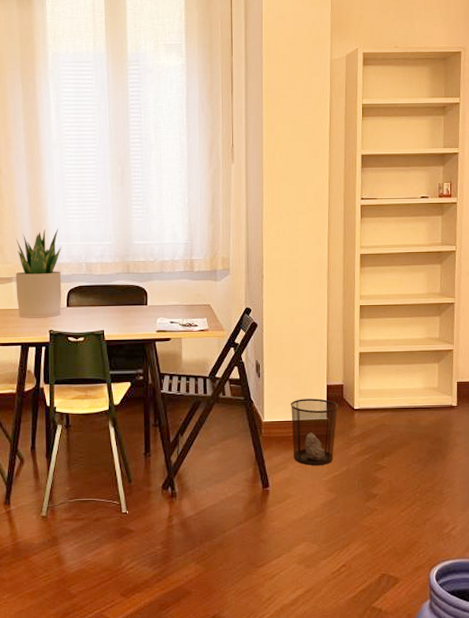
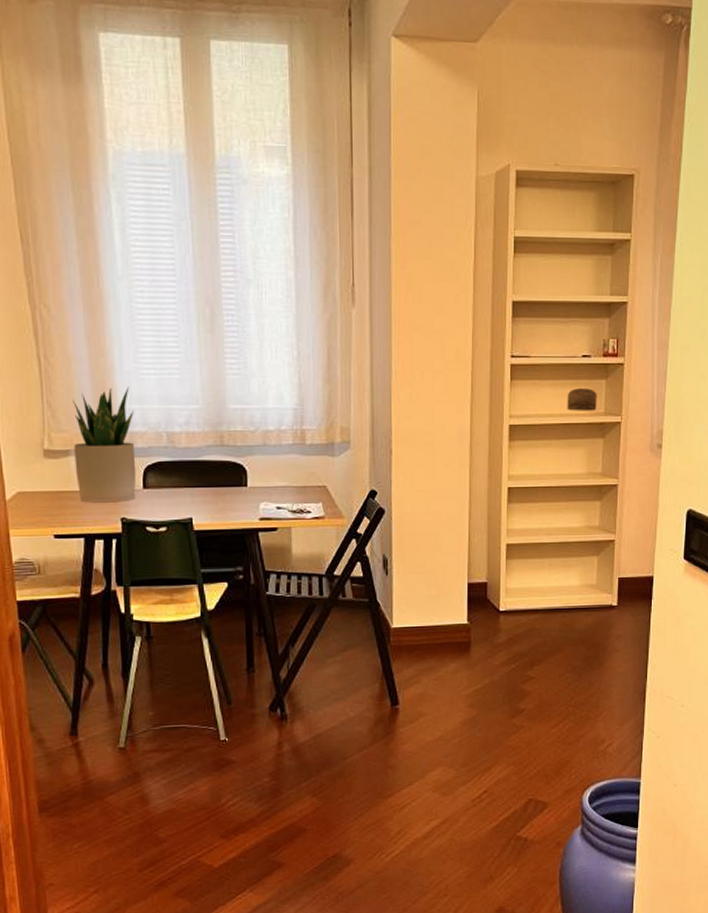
waste bin: present [290,398,339,466] -> none [424,599,482,679]
decorative box: none [409,223,435,242] -> present [567,388,597,411]

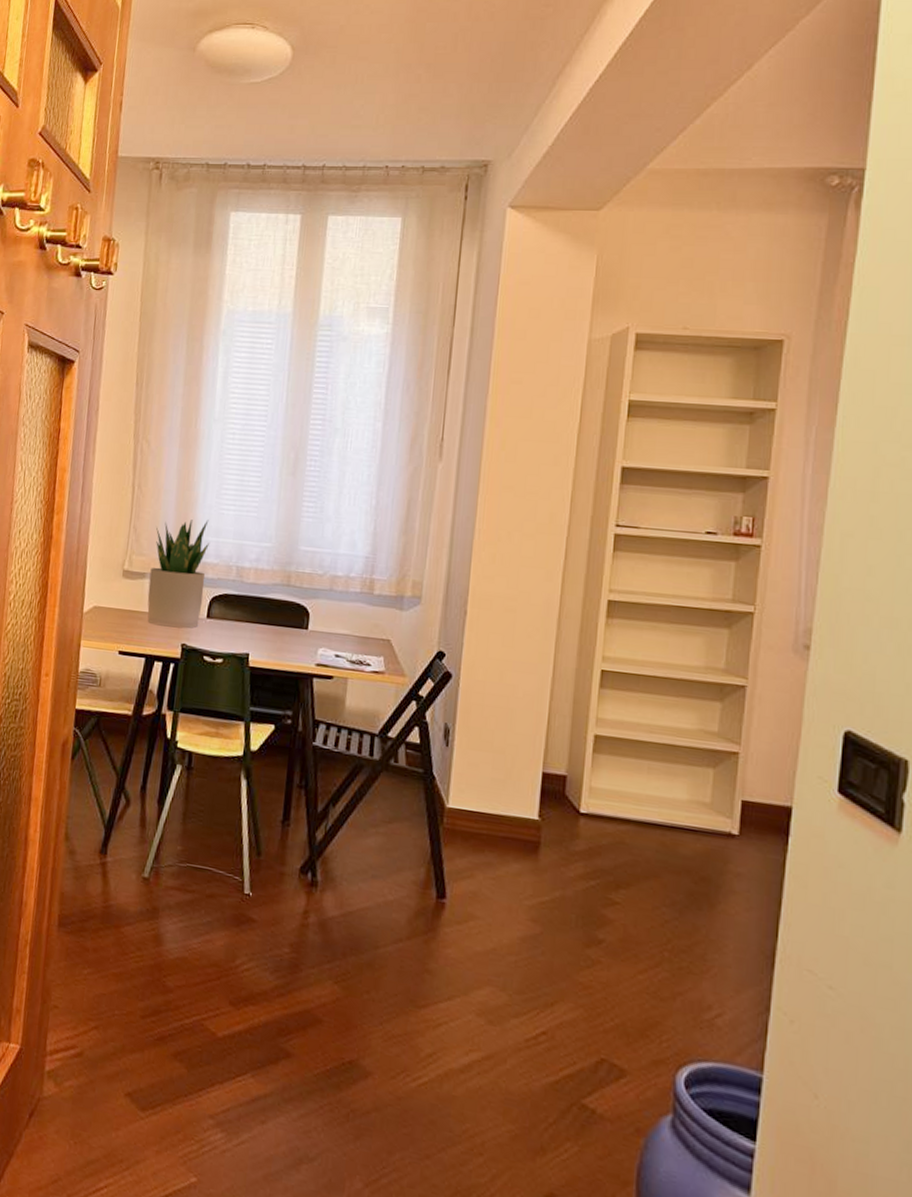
decorative box: present [567,388,597,411] -> none [682,568,723,596]

